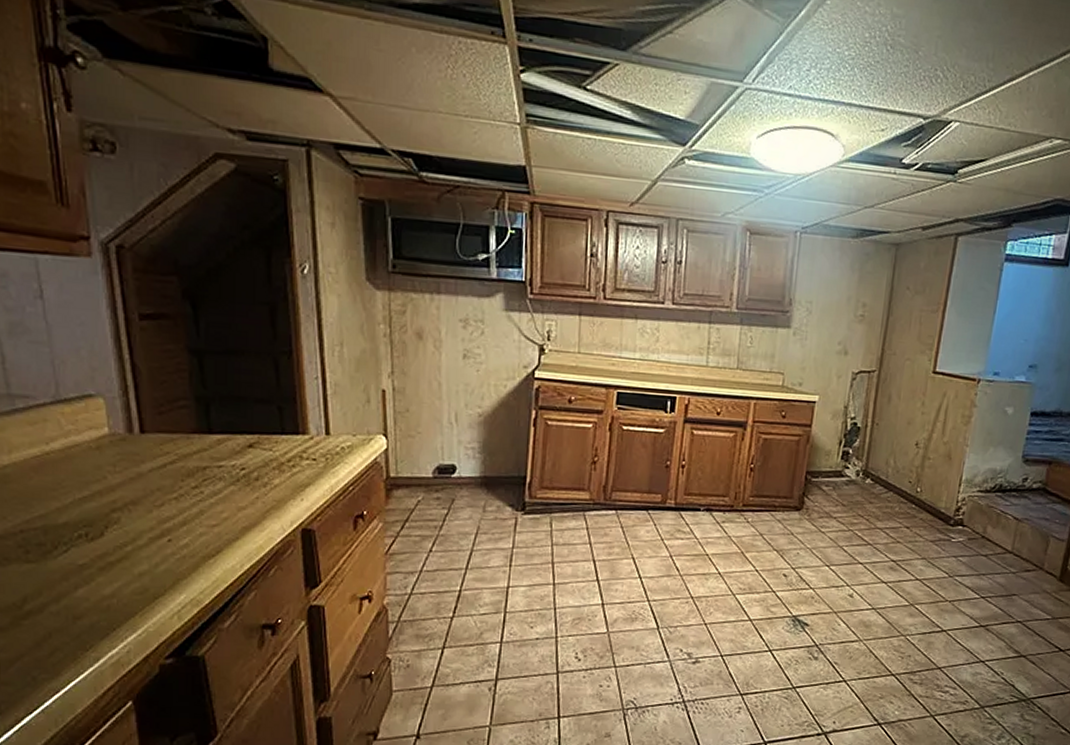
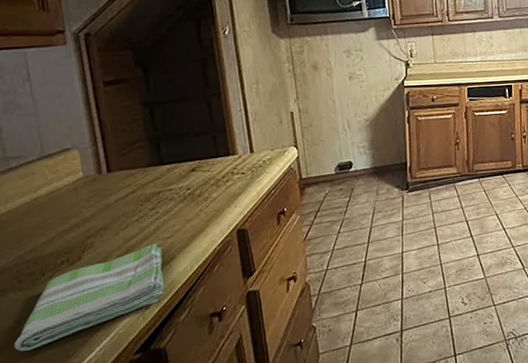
dish towel: none [18,530,206,635] -> present [14,243,164,351]

